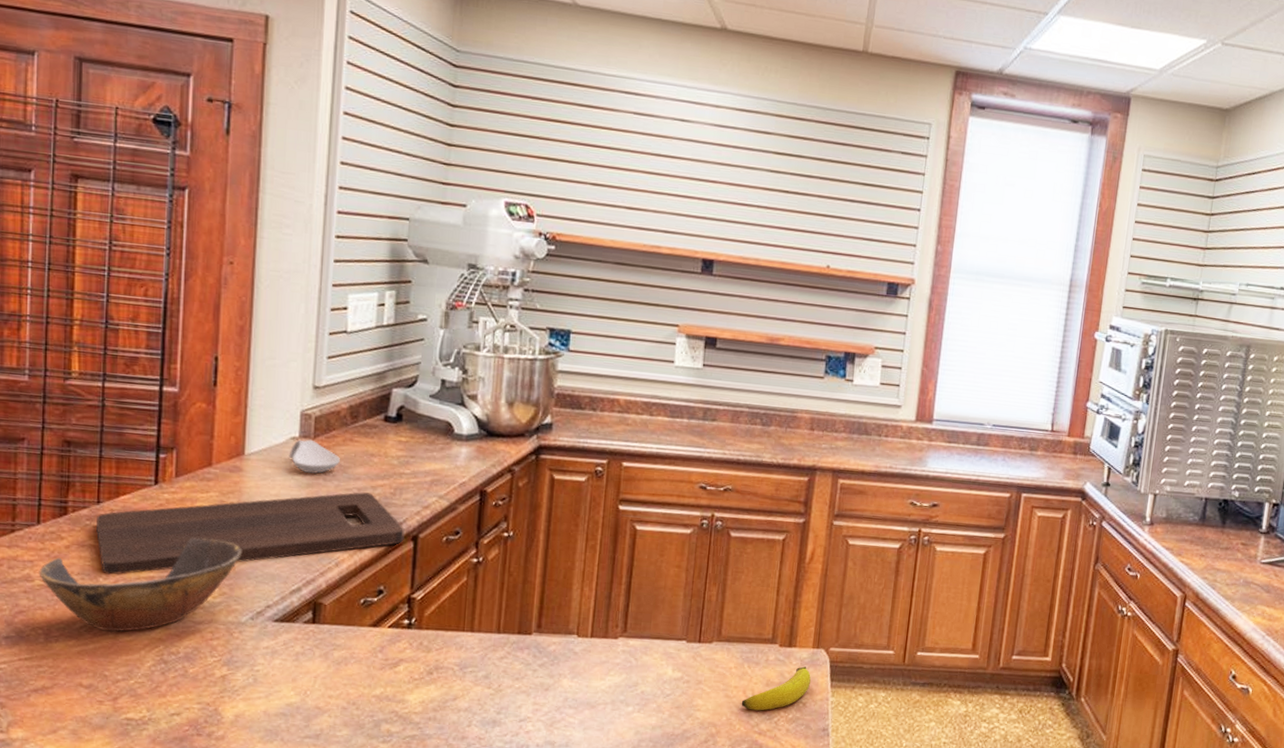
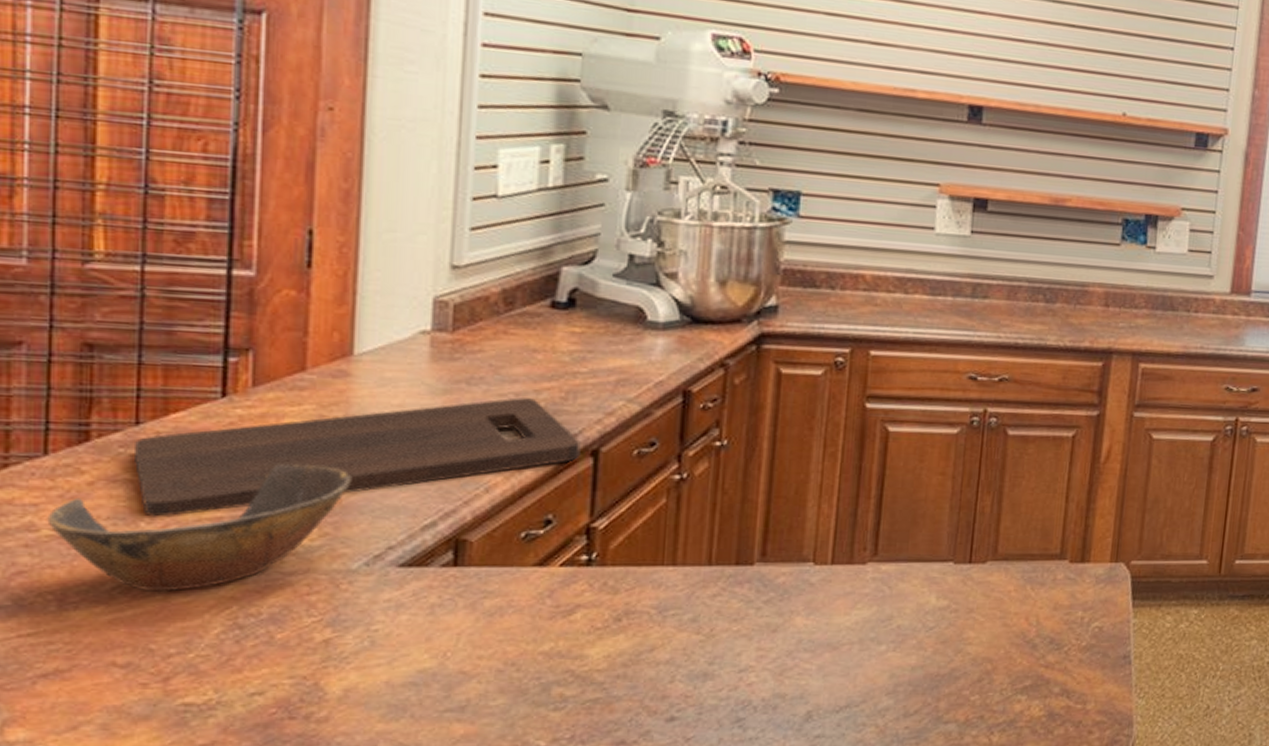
spoon rest: present [288,439,340,474] -> none [417,333,490,376]
banana: present [741,666,811,711] -> none [1023,584,1108,640]

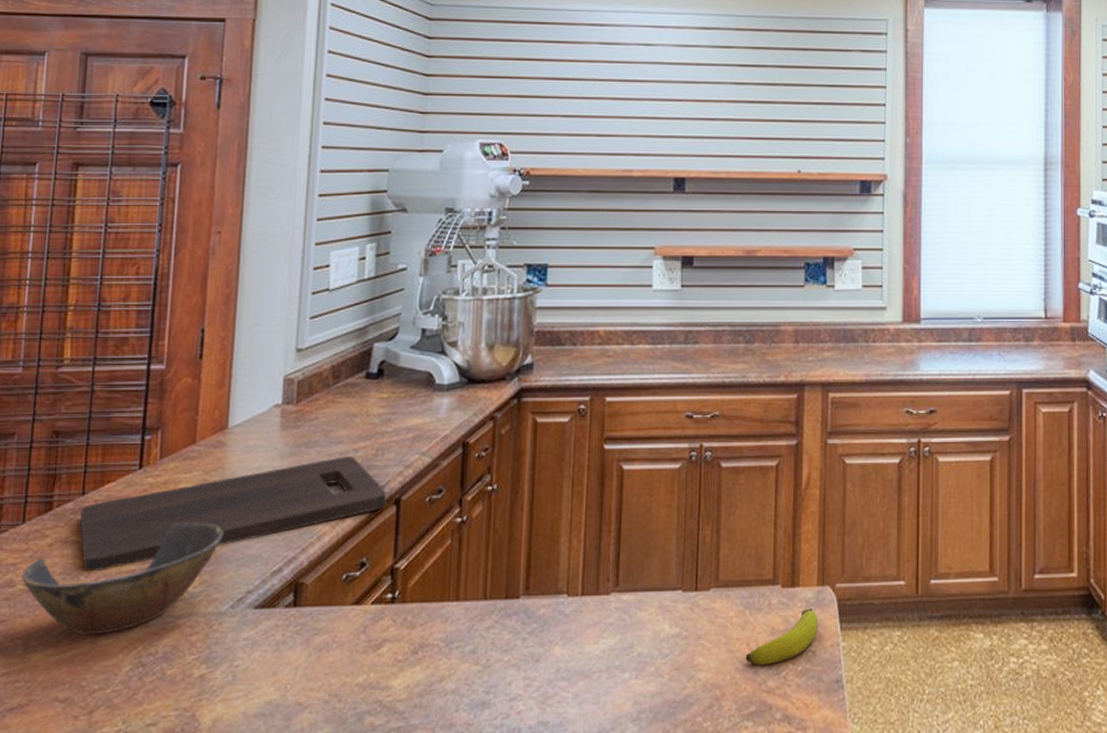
banana: none [1023,584,1108,640] -> present [745,608,818,665]

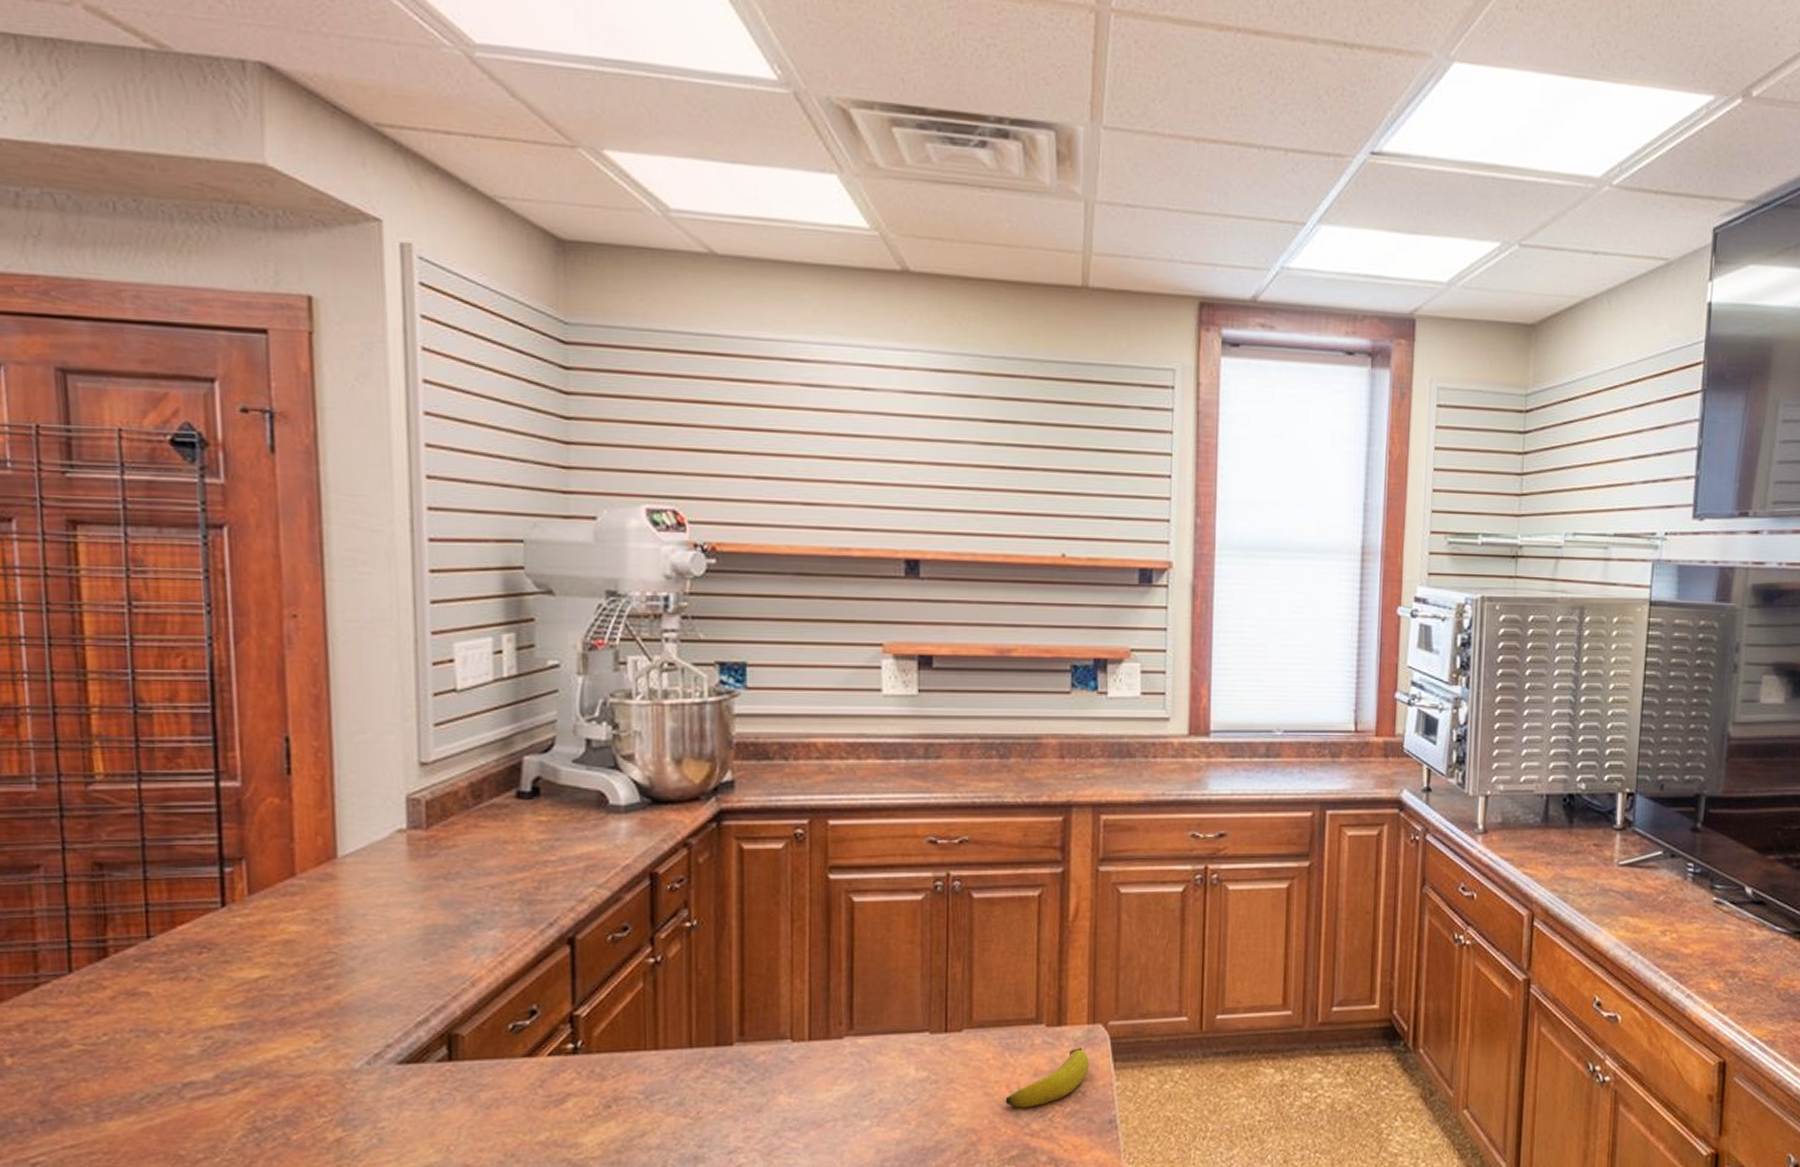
bowl: present [21,523,224,635] -> none [77,969,348,1100]
cutting board: present [80,456,387,572] -> none [148,890,557,1028]

